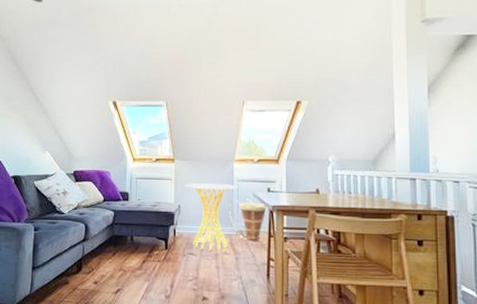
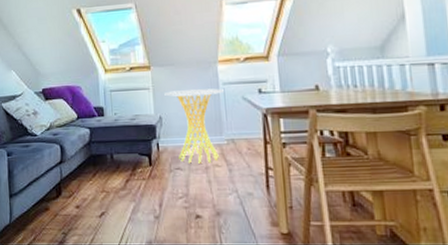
basket: present [228,198,266,242] -> none [215,102,259,151]

